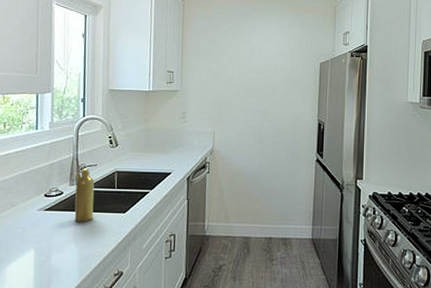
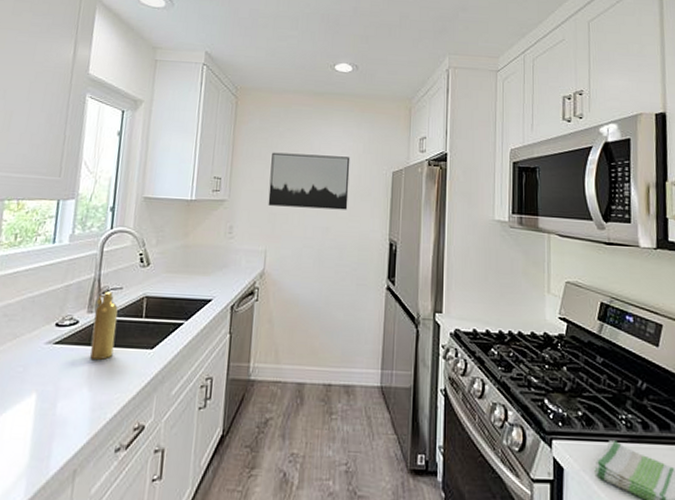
wall art: none [214,48,284,97] -> present [268,152,351,210]

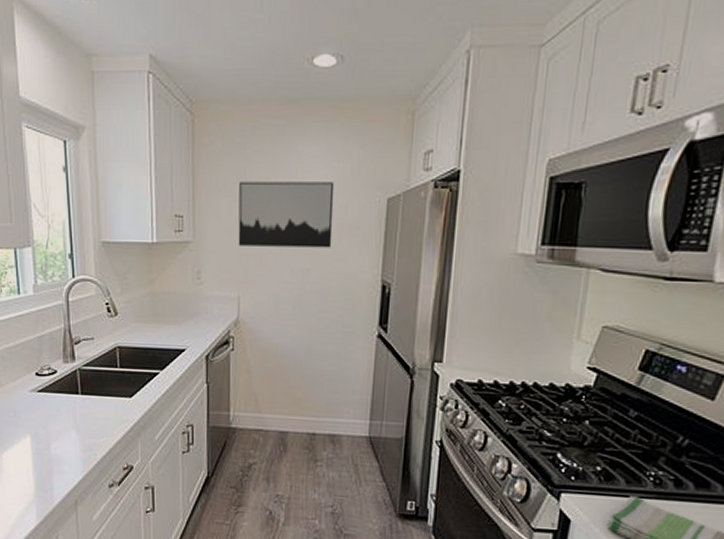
perfume bottle: present [90,291,118,360] -> none [70,342,94,407]

